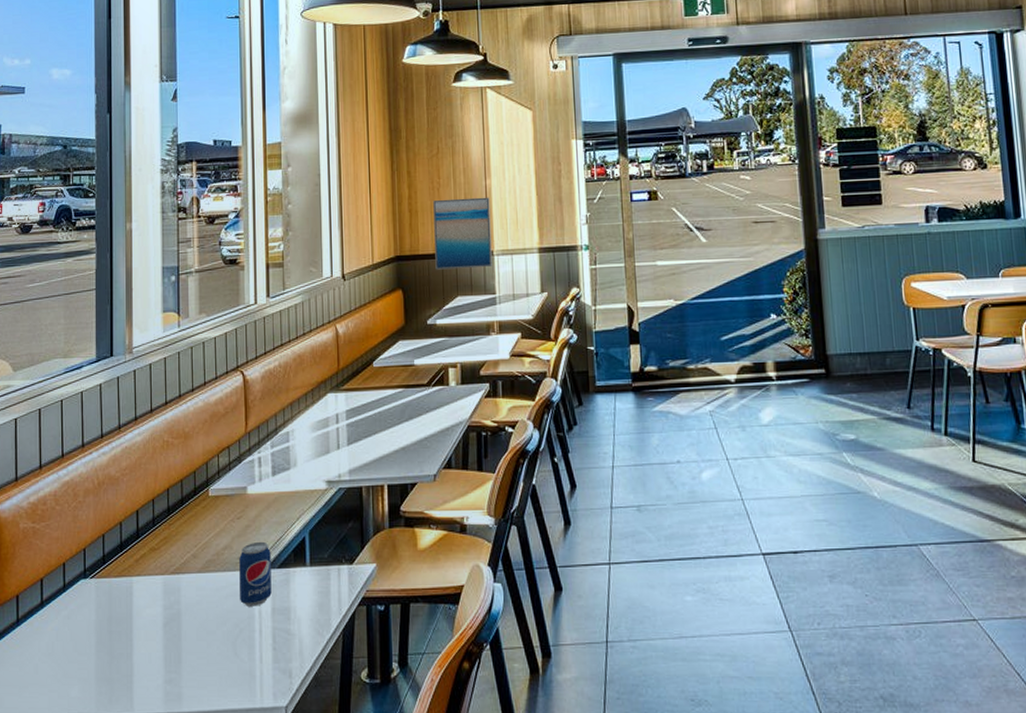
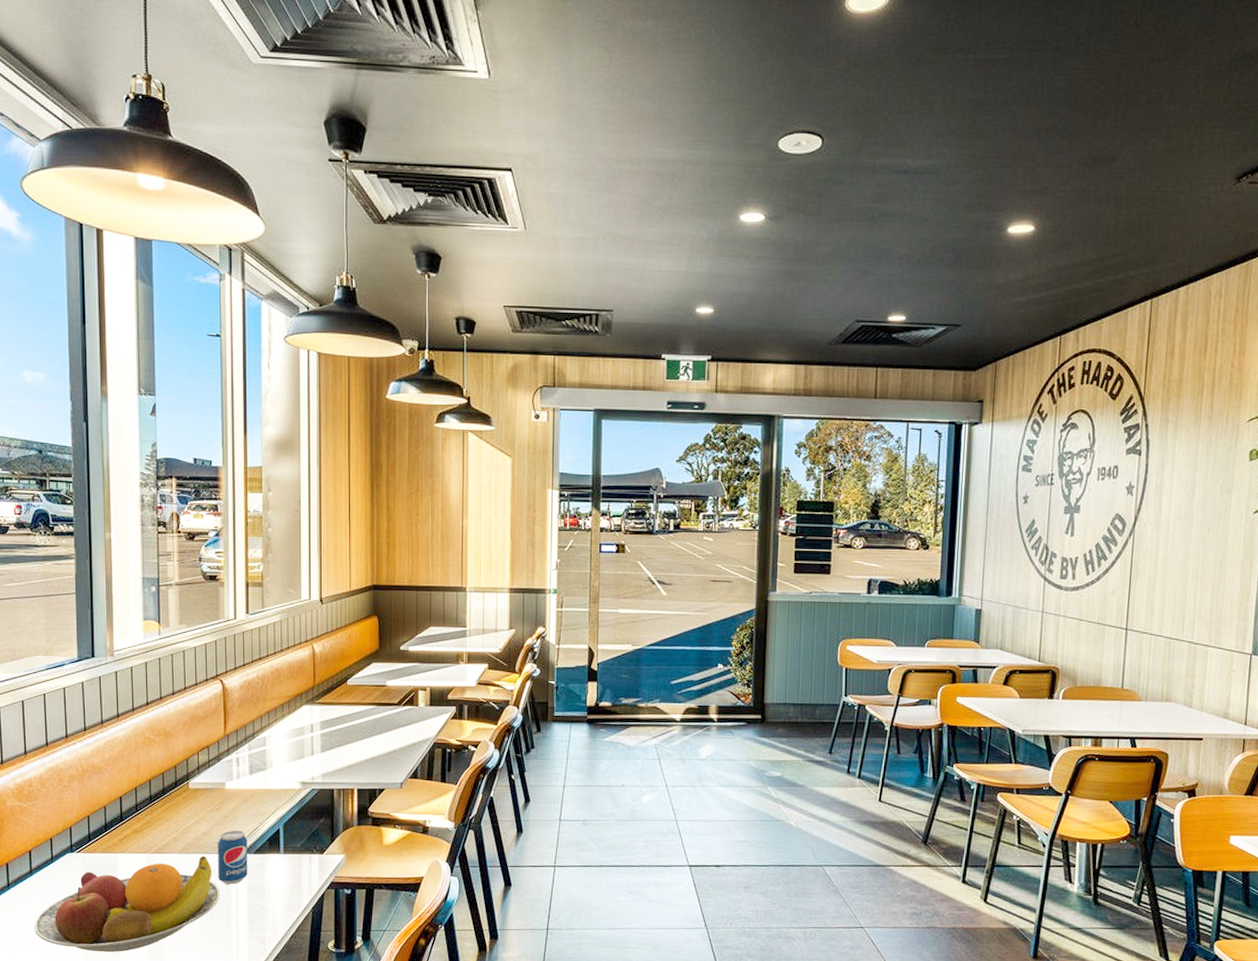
fruit bowl: none [43,573,243,697] -> present [34,855,221,953]
wall art: present [433,197,492,270] -> none [410,535,466,602]

